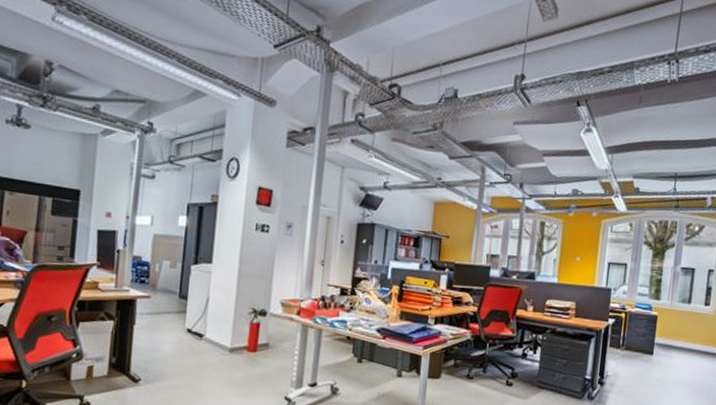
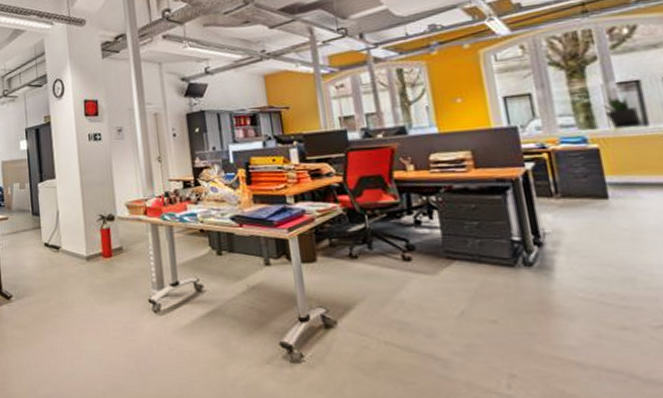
planter: none [667,277,688,304] -> present [601,96,642,129]

